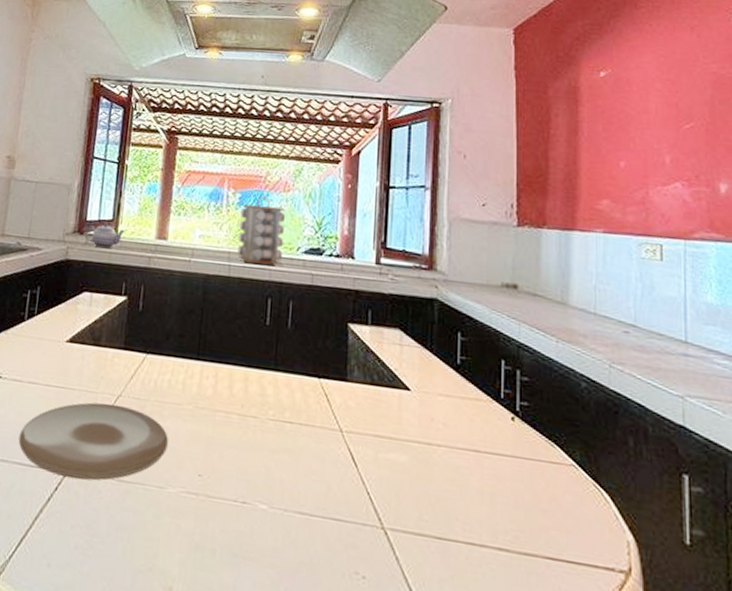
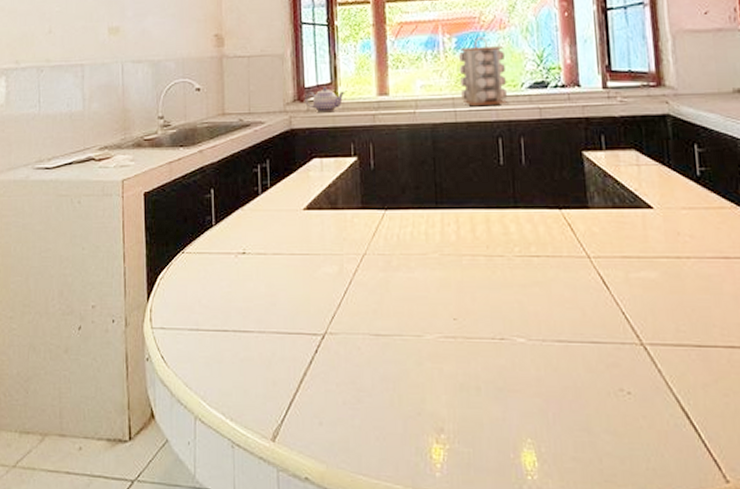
plate: present [18,402,169,481] -> none [272,263,420,340]

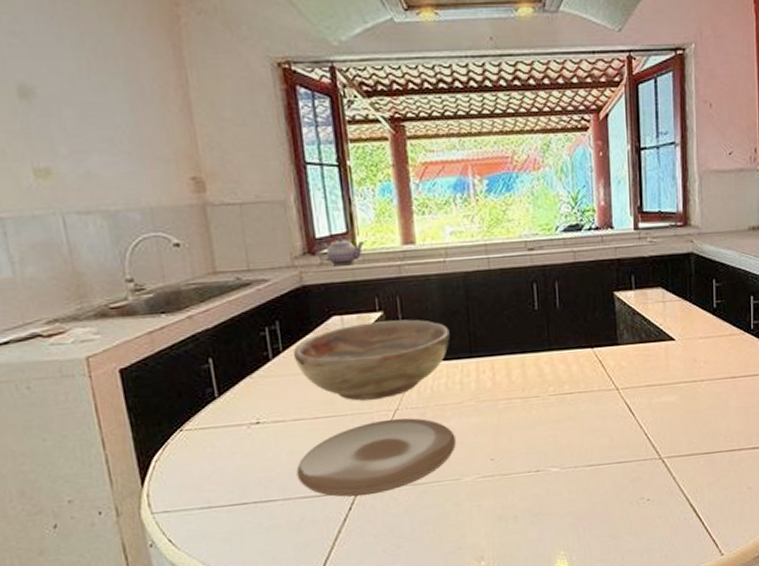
plate: none [272,263,420,340] -> present [296,418,457,497]
bowl: none [278,166,417,242] -> present [293,319,450,401]
spice rack: present [458,37,508,107] -> none [490,178,543,253]

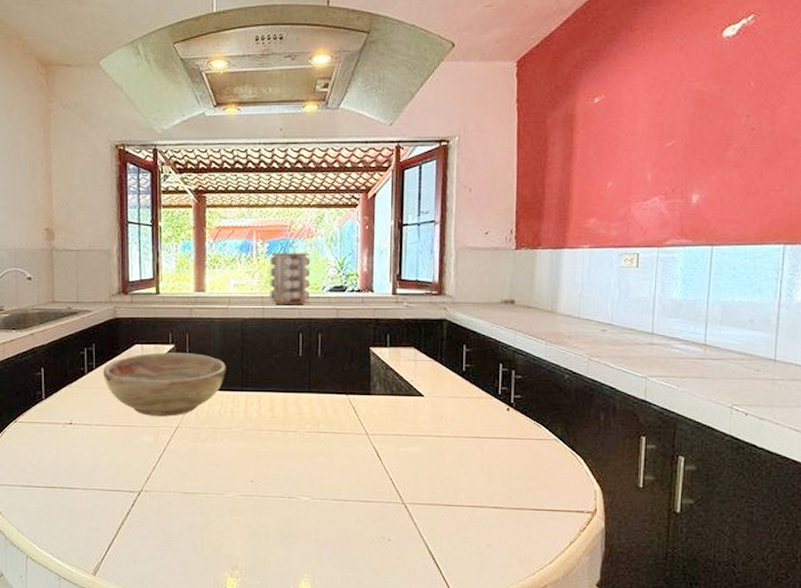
plate: present [296,418,457,497] -> none [95,434,224,496]
teapot: present [317,237,365,267] -> none [129,282,166,305]
spice rack: none [490,178,543,253] -> present [269,244,311,306]

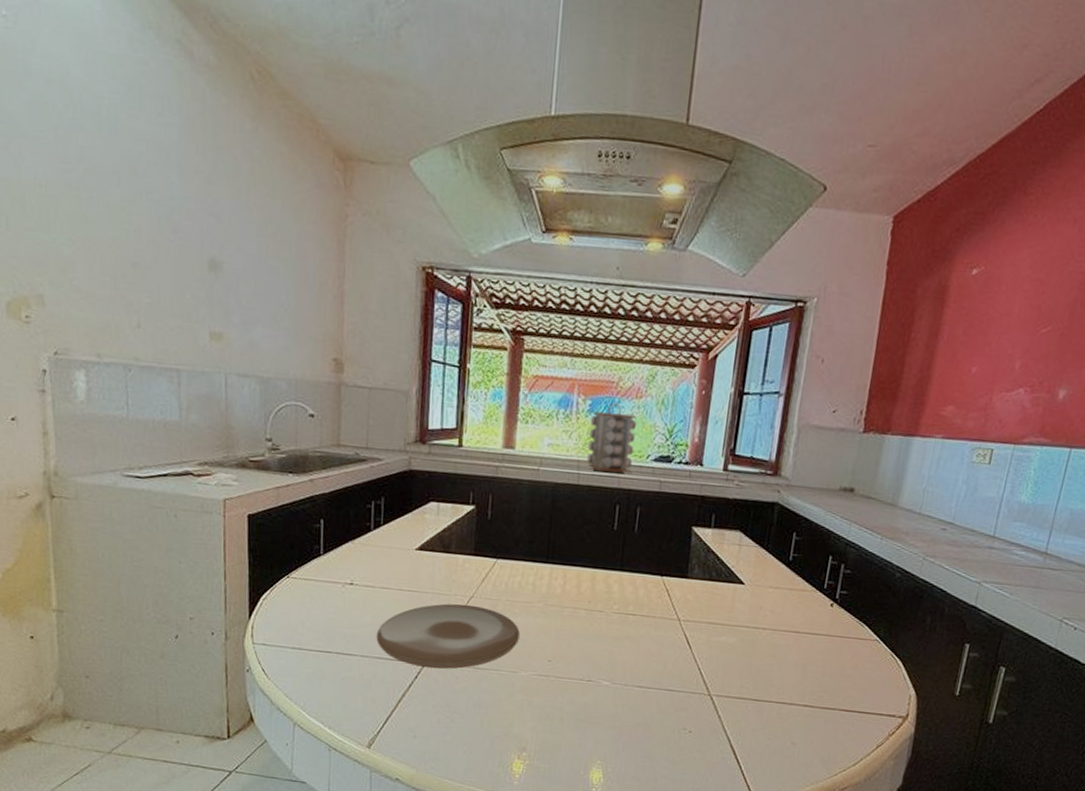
plate: none [95,434,224,496] -> present [376,603,521,669]
bowl: present [102,352,226,416] -> none [391,512,532,585]

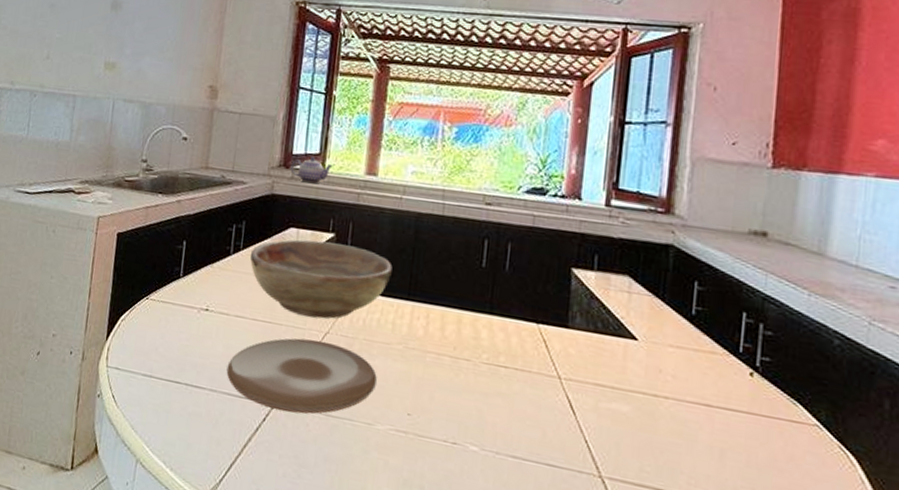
bowl: none [391,512,532,585] -> present [250,239,393,319]
teapot: none [427,431,470,459] -> present [290,157,333,184]
spice rack: present [587,403,637,474] -> none [453,131,506,205]

